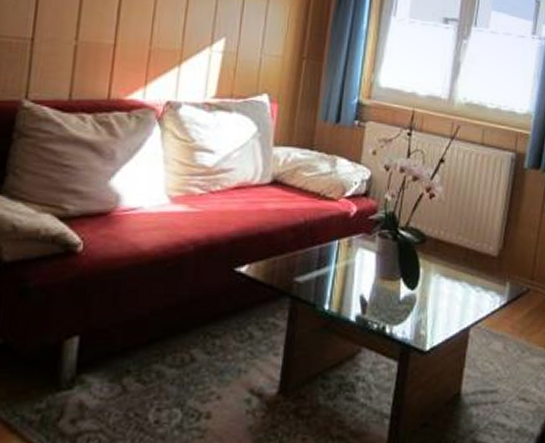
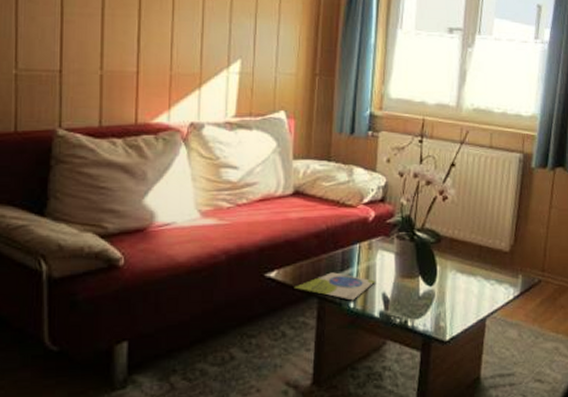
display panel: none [267,270,353,302] -> present [295,272,375,301]

